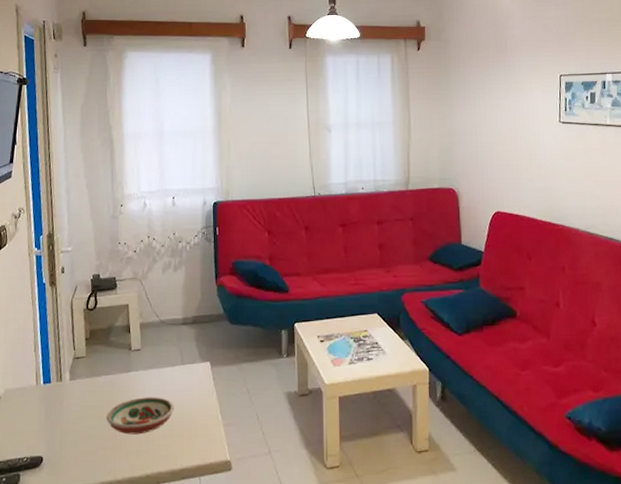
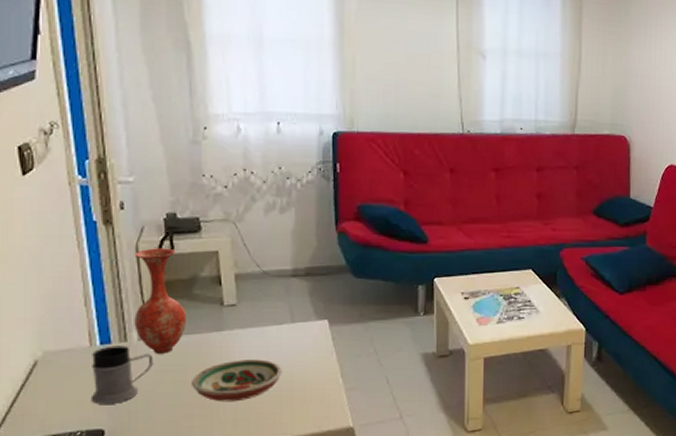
mug: none [35,385,79,434] -> present [90,346,153,404]
vase: none [67,303,105,392] -> present [134,248,187,354]

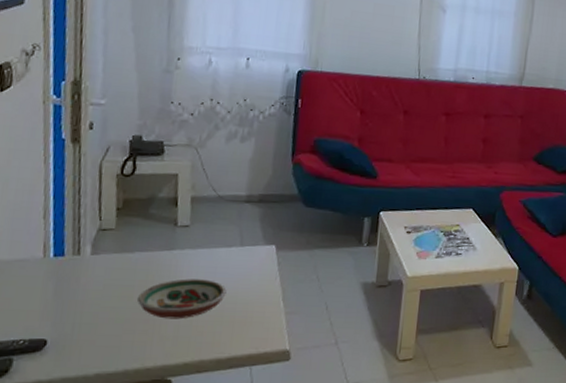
mug: present [90,346,153,404] -> none [37,258,103,315]
vase: present [134,248,187,354] -> none [89,167,141,269]

